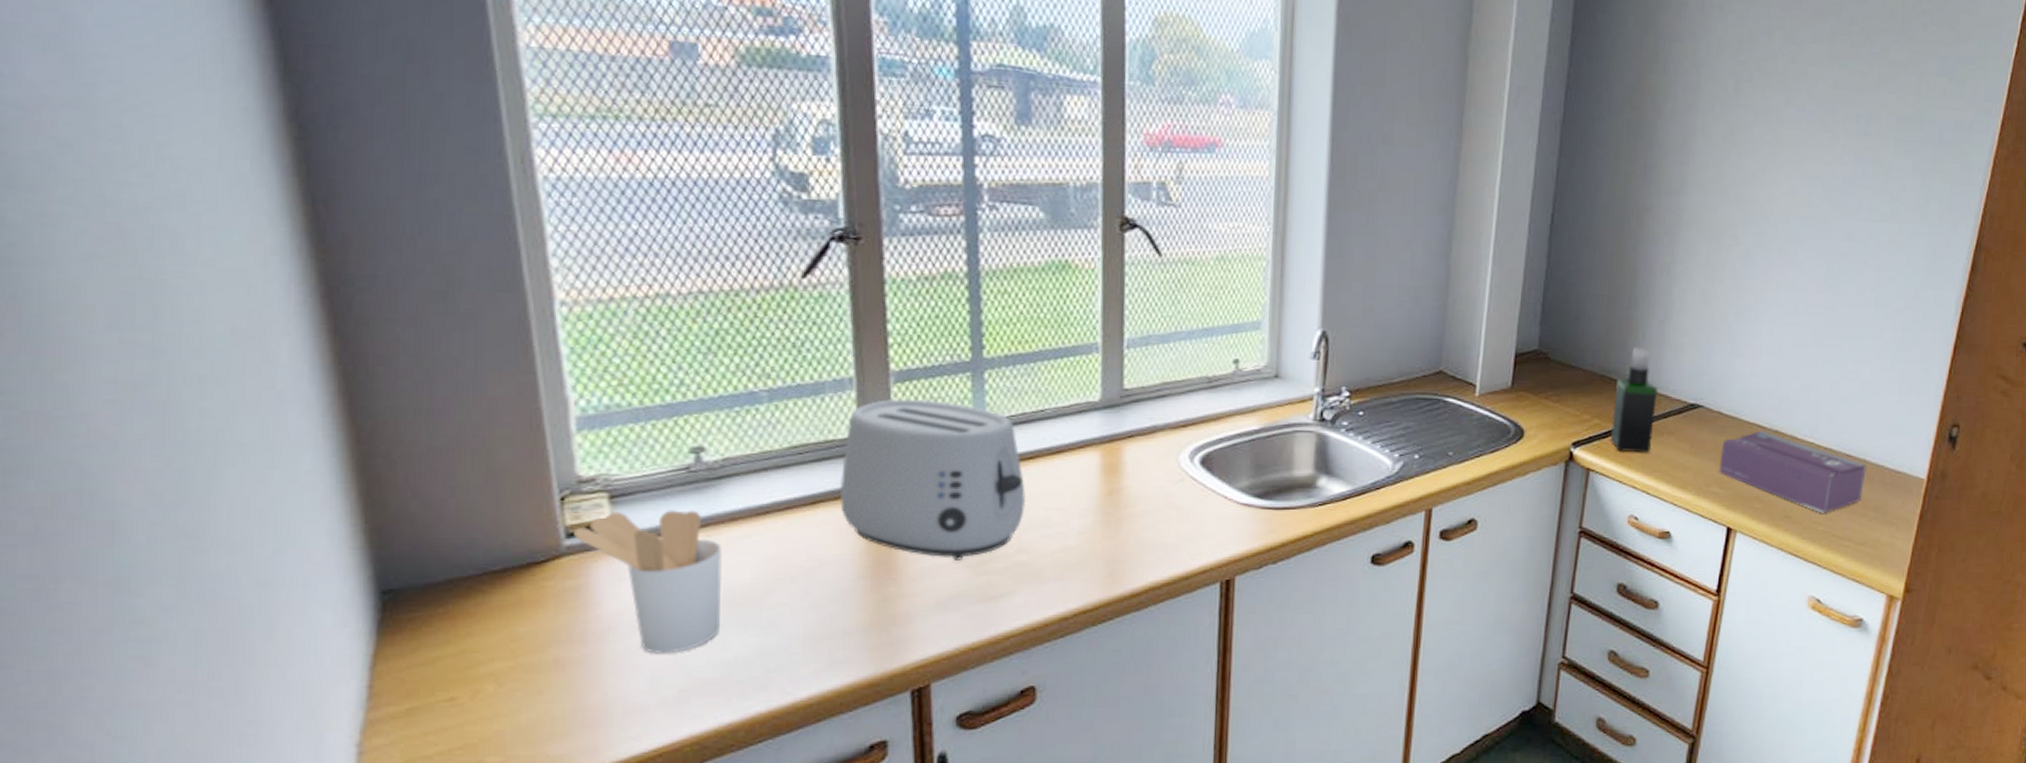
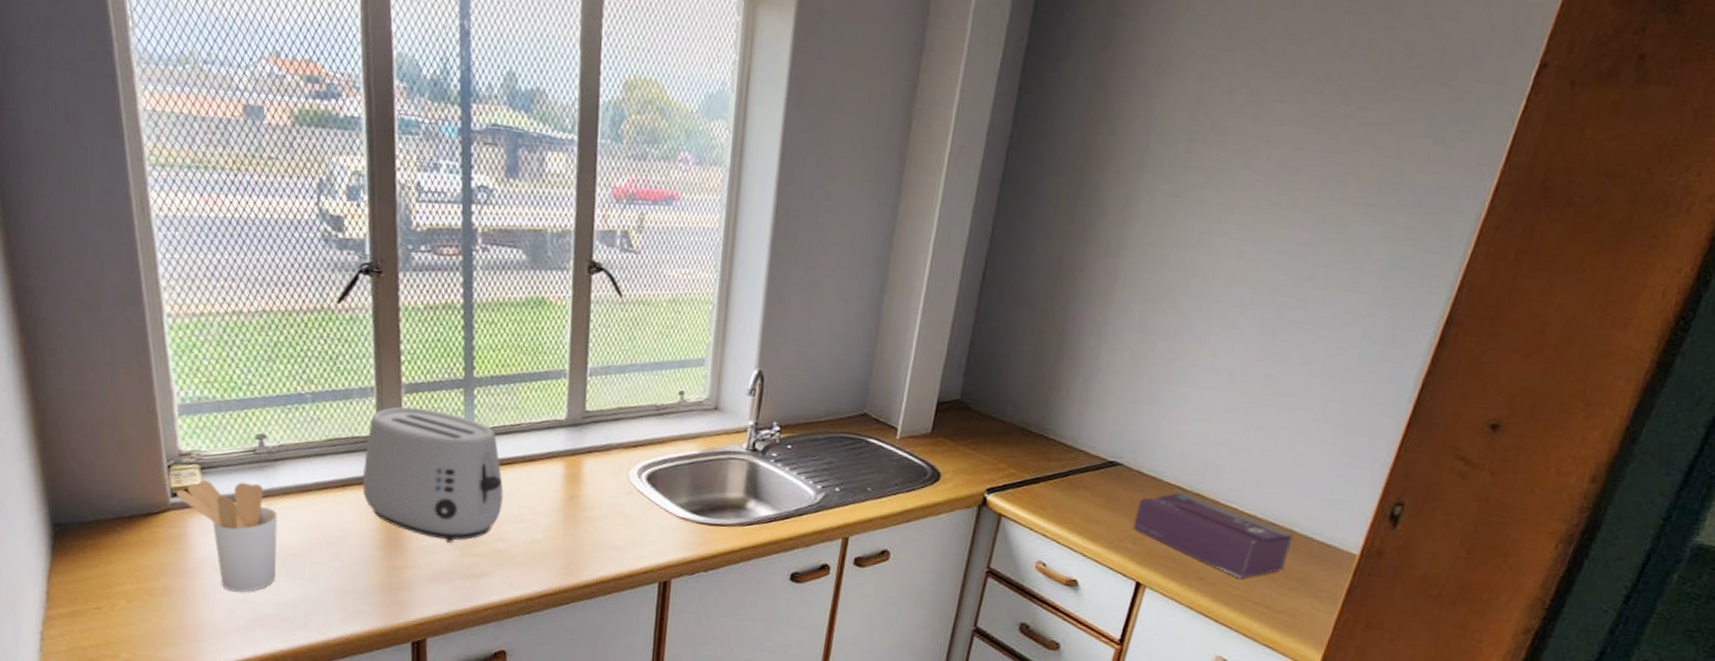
spray bottle: present [1611,346,1658,453] -> none [1025,402,1077,505]

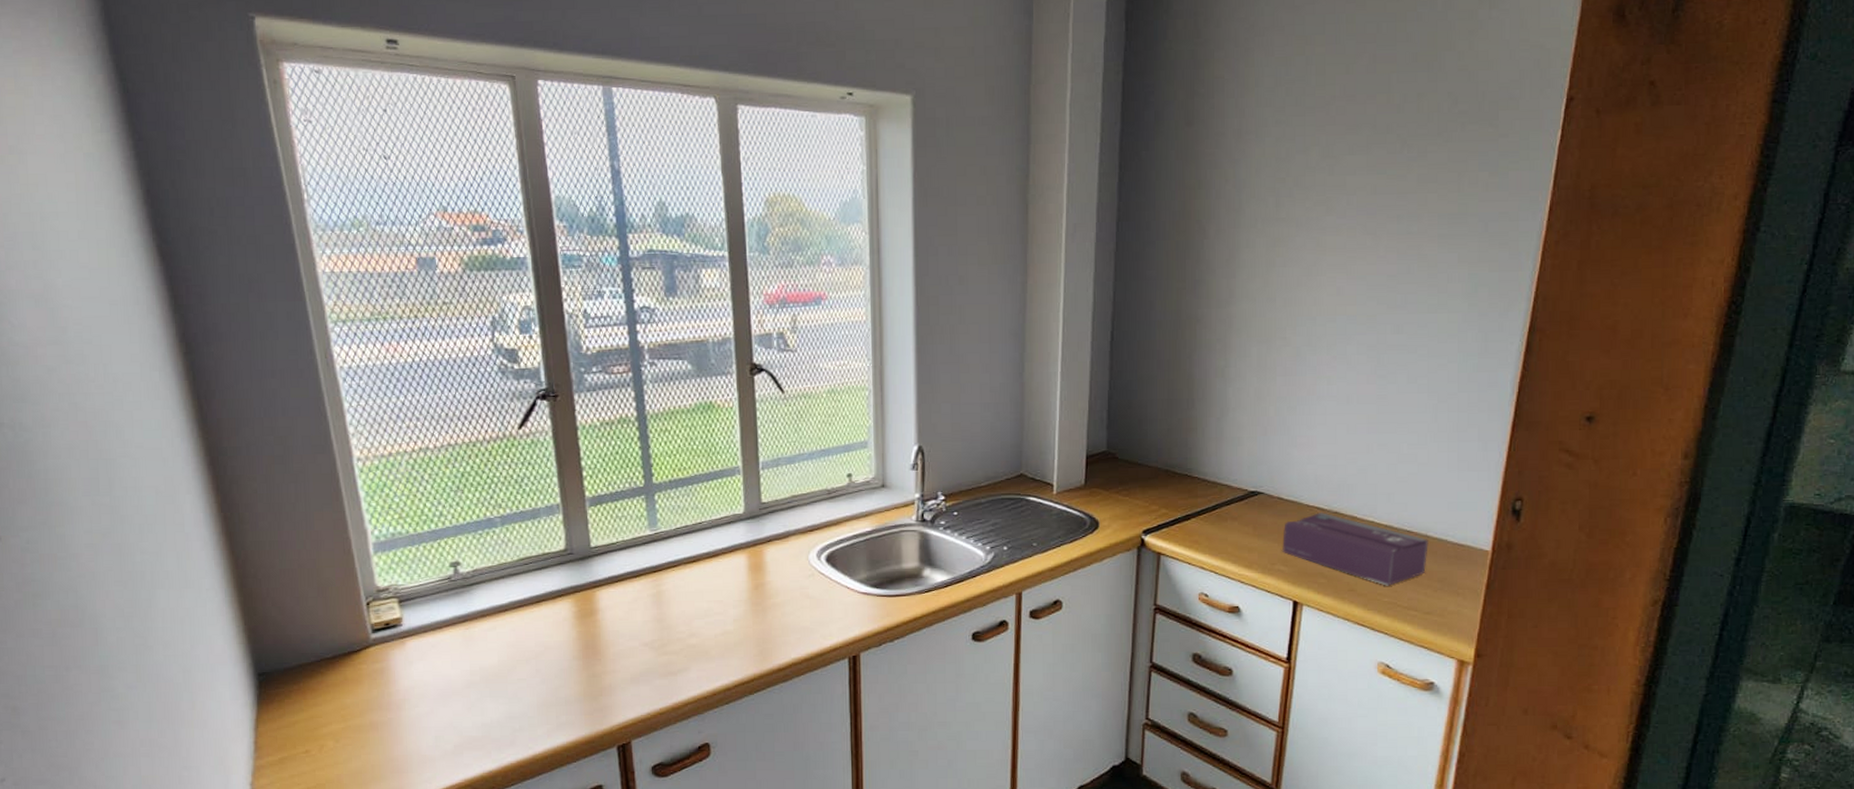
utensil holder: present [177,480,278,592] -> none [377,610,479,718]
toaster: present [362,406,504,543] -> none [555,518,693,644]

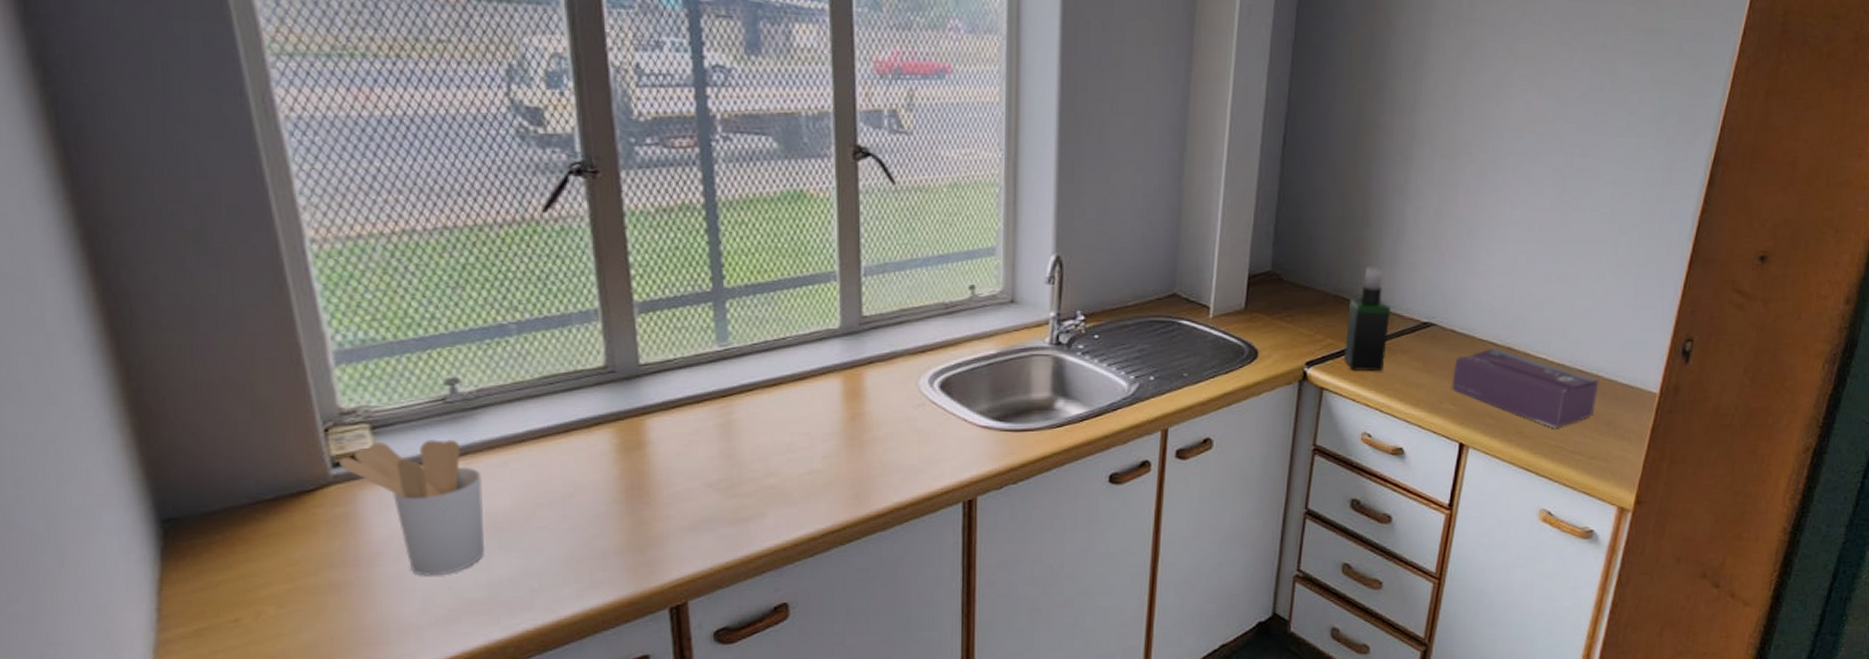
utensil holder: none [377,610,479,718] -> present [339,439,485,576]
spray bottle: none [1178,442,1220,538] -> present [1344,266,1391,372]

